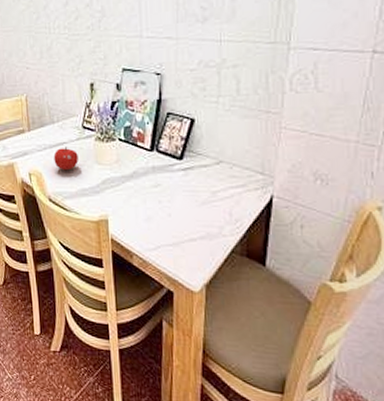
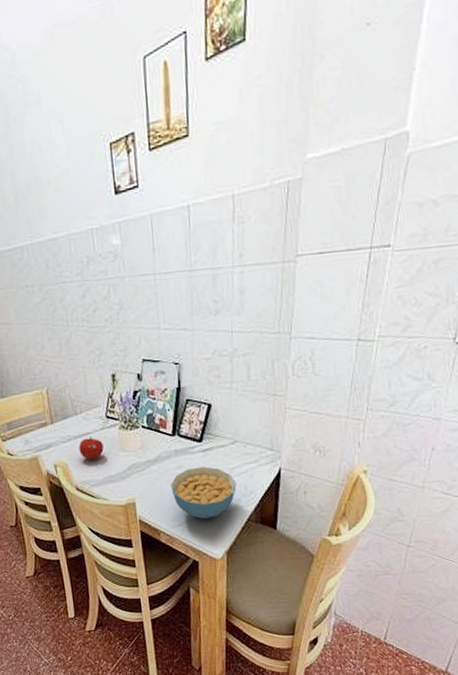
cereal bowl: none [146,187,220,245] -> present [171,466,236,519]

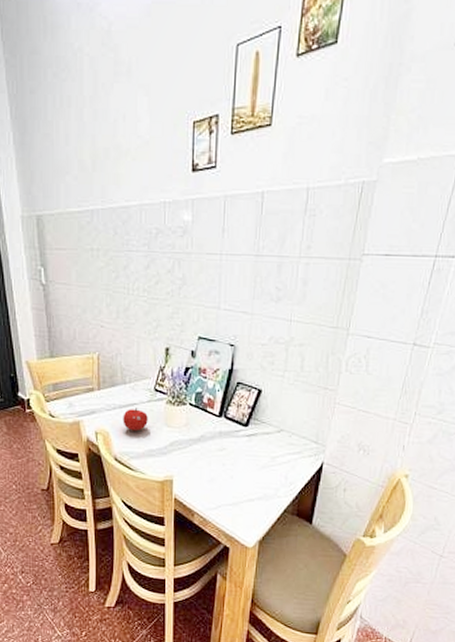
cereal bowl: present [171,466,236,519] -> none [211,451,277,505]

